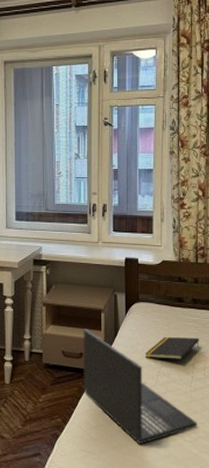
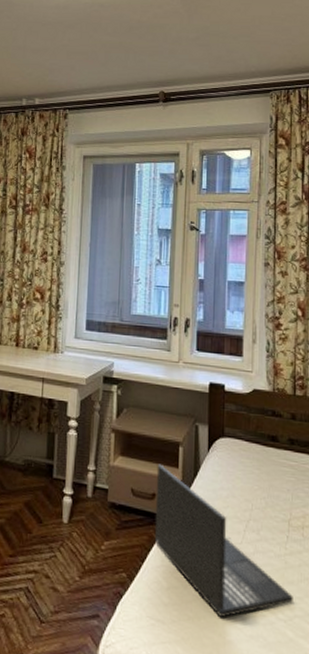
notepad: present [145,336,200,359] -> none [230,482,297,513]

